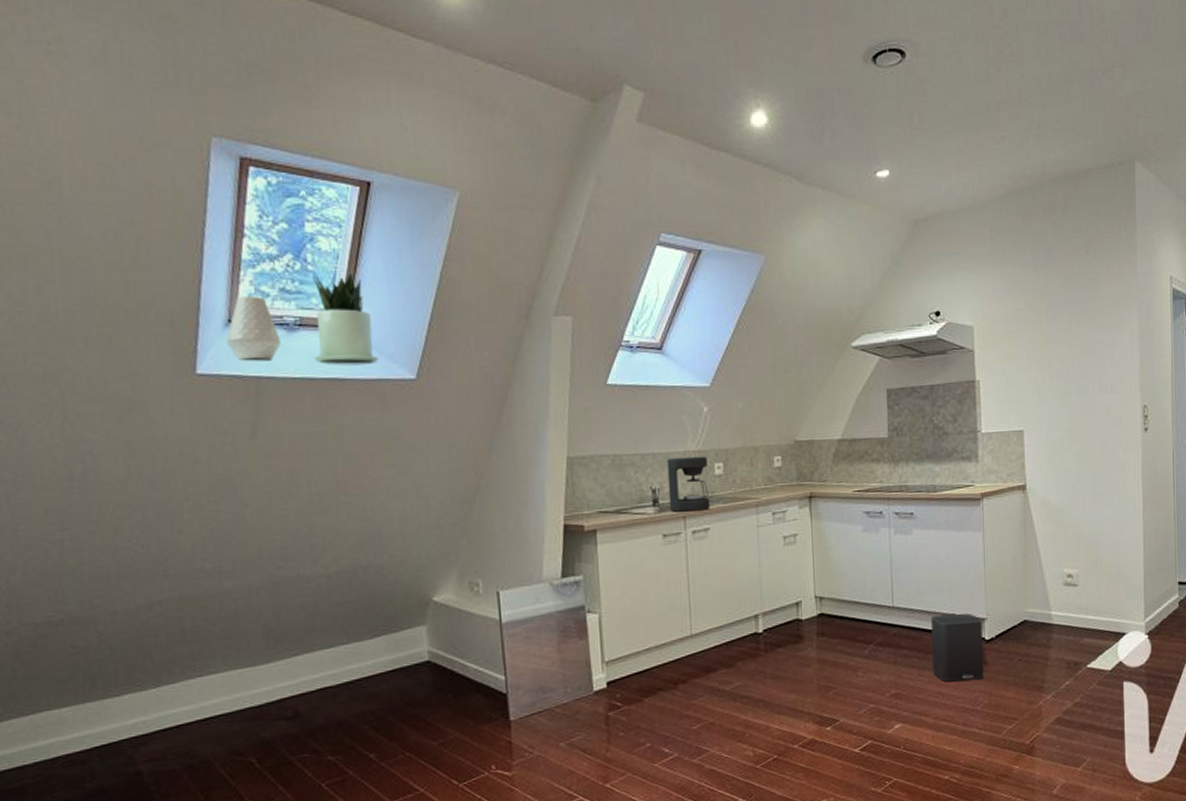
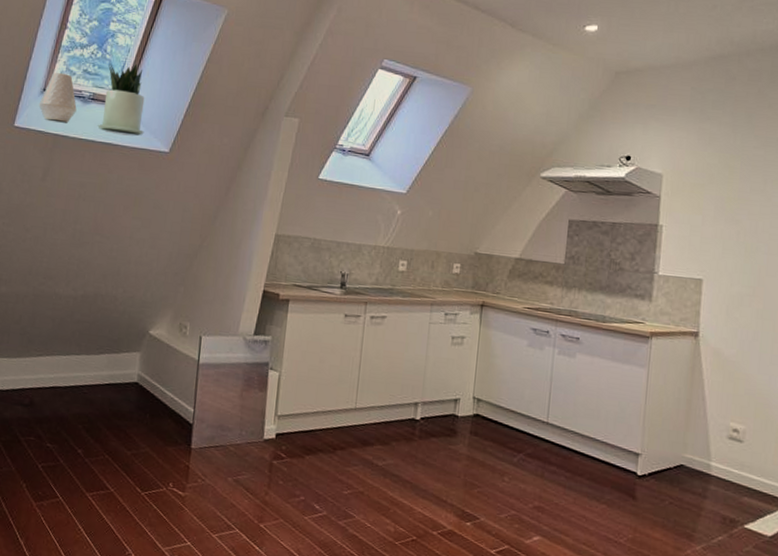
coffee maker: present [667,456,711,512] -> none [354,249,395,300]
pedal bin: present [931,613,984,682] -> none [579,439,636,513]

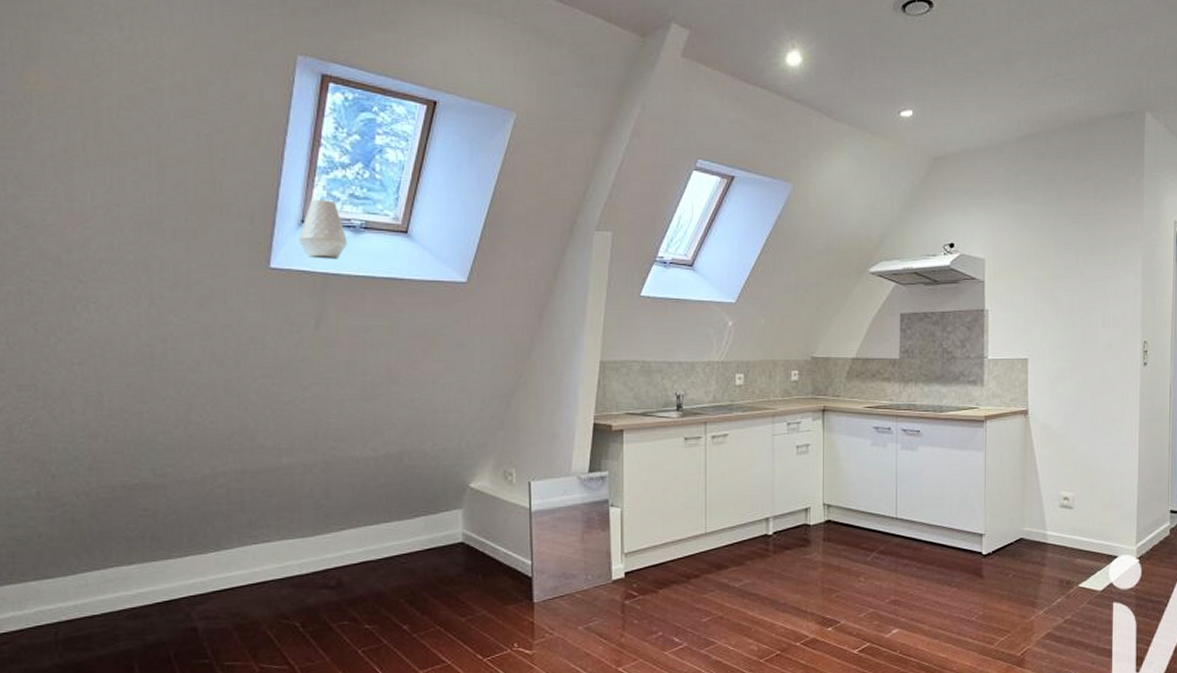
planter: present [97,63,145,137] -> none [376,182,435,267]

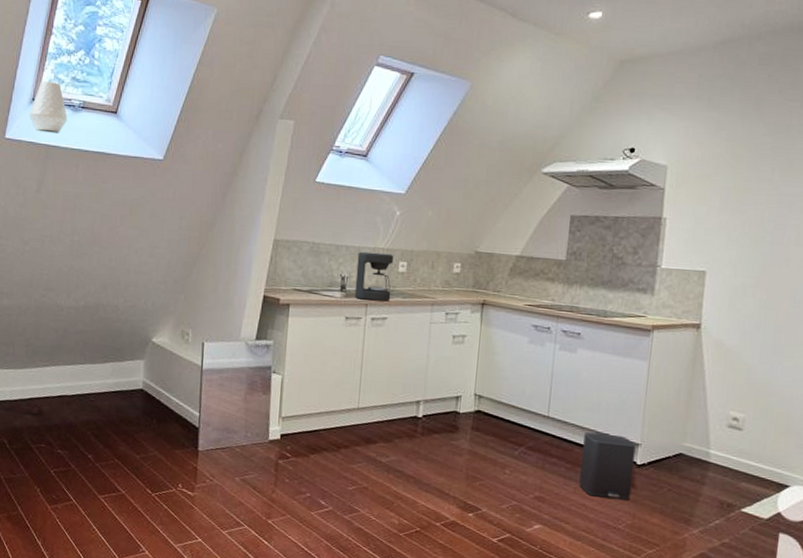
coffee maker: none [692,366,730,417] -> present [354,251,394,302]
pedal bin: none [931,527,980,592] -> present [579,431,636,500]

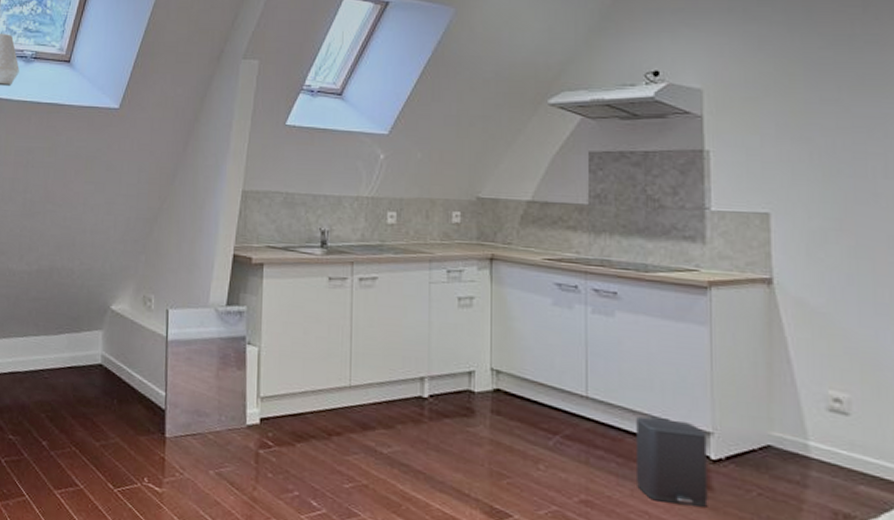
coffee maker: present [354,251,394,302] -> none [337,201,381,259]

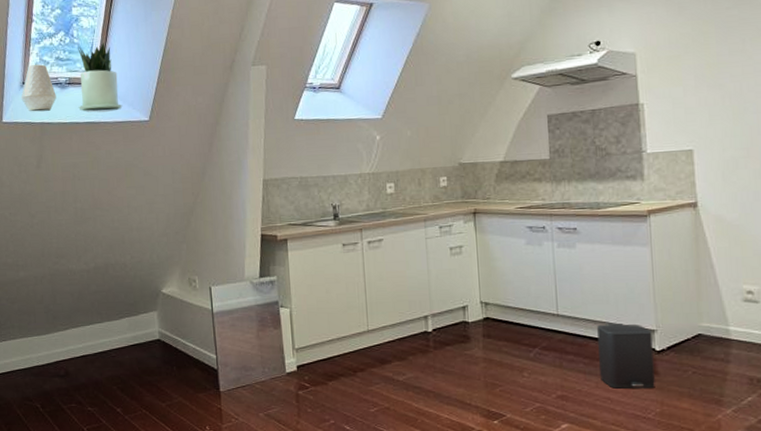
planter: none [42,16,92,94] -> present [78,42,123,113]

